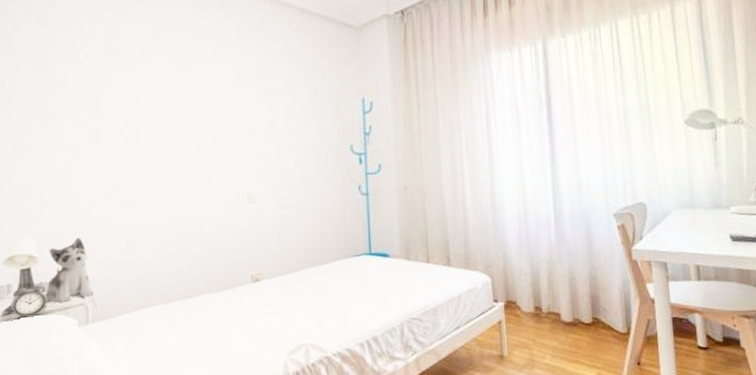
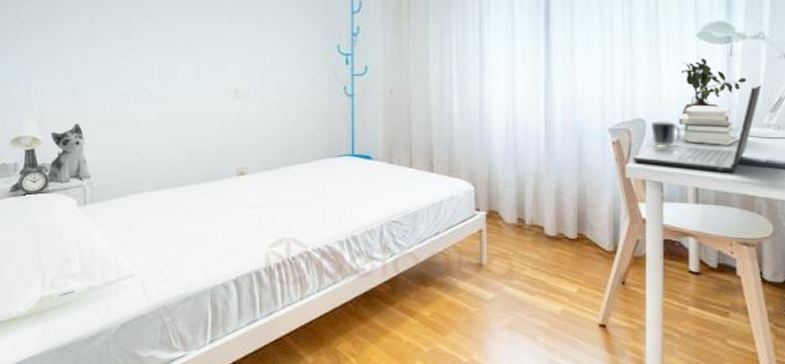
laptop: none [637,165,746,249] -> present [633,84,762,173]
mug: none [651,202,679,228] -> present [650,119,681,146]
potted plant: none [673,144,732,197] -> present [680,59,747,115]
books: none [675,187,731,224] -> present [678,106,739,145]

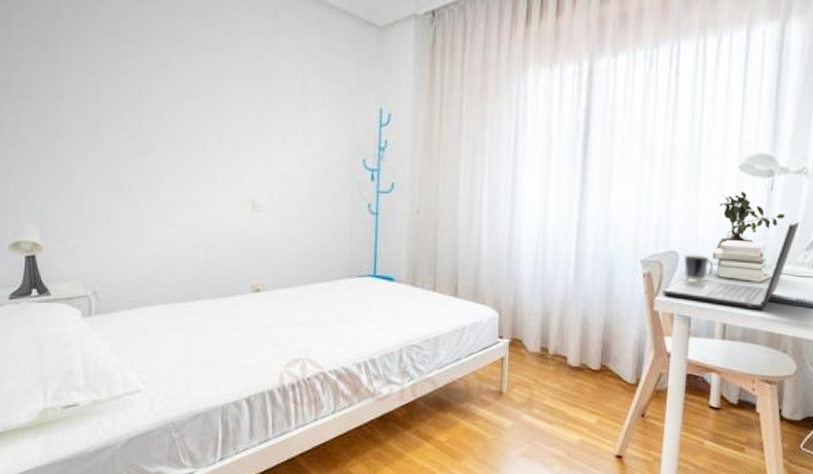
alarm clock: present [18,165,49,197] -> none [17,273,52,305]
plush toy: present [47,122,92,184] -> none [49,229,98,293]

